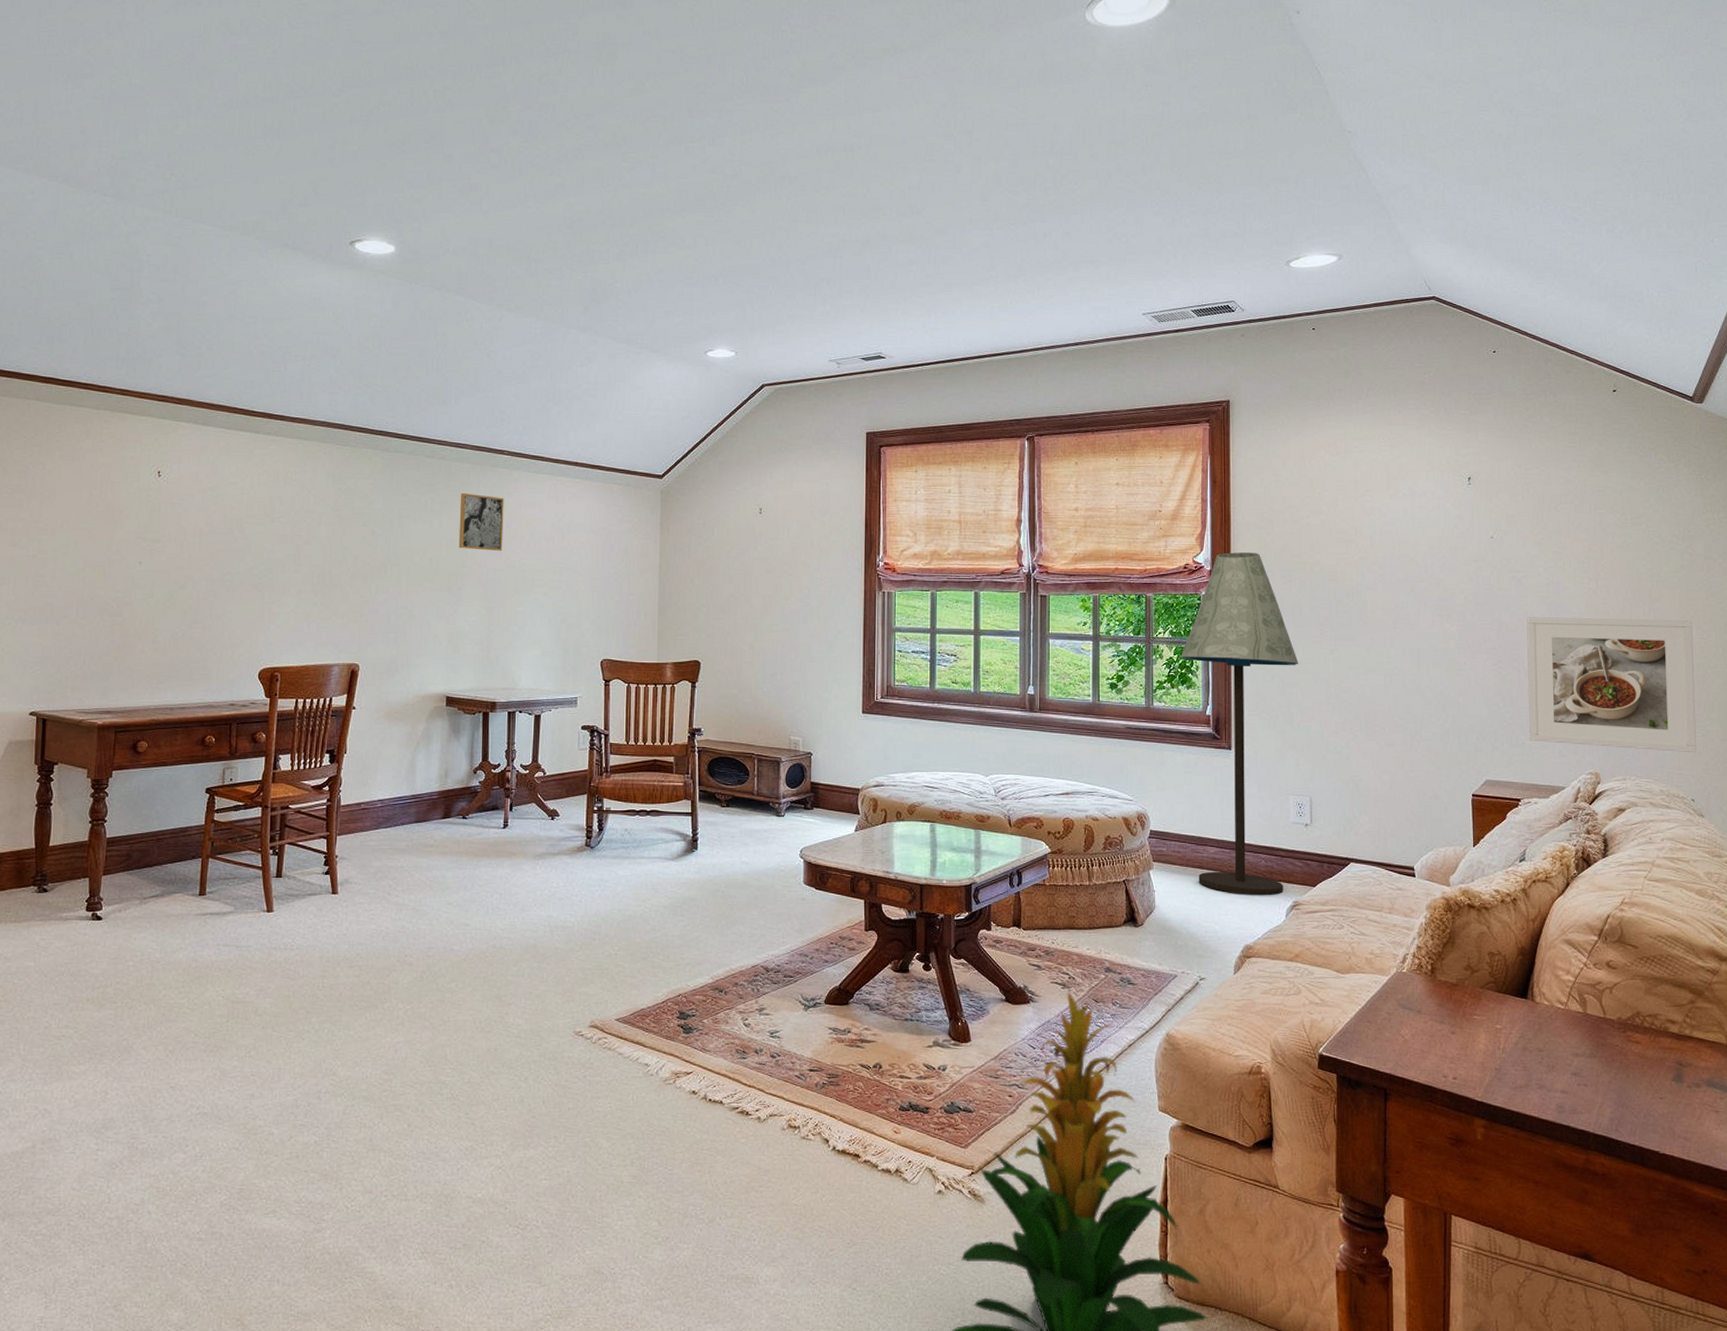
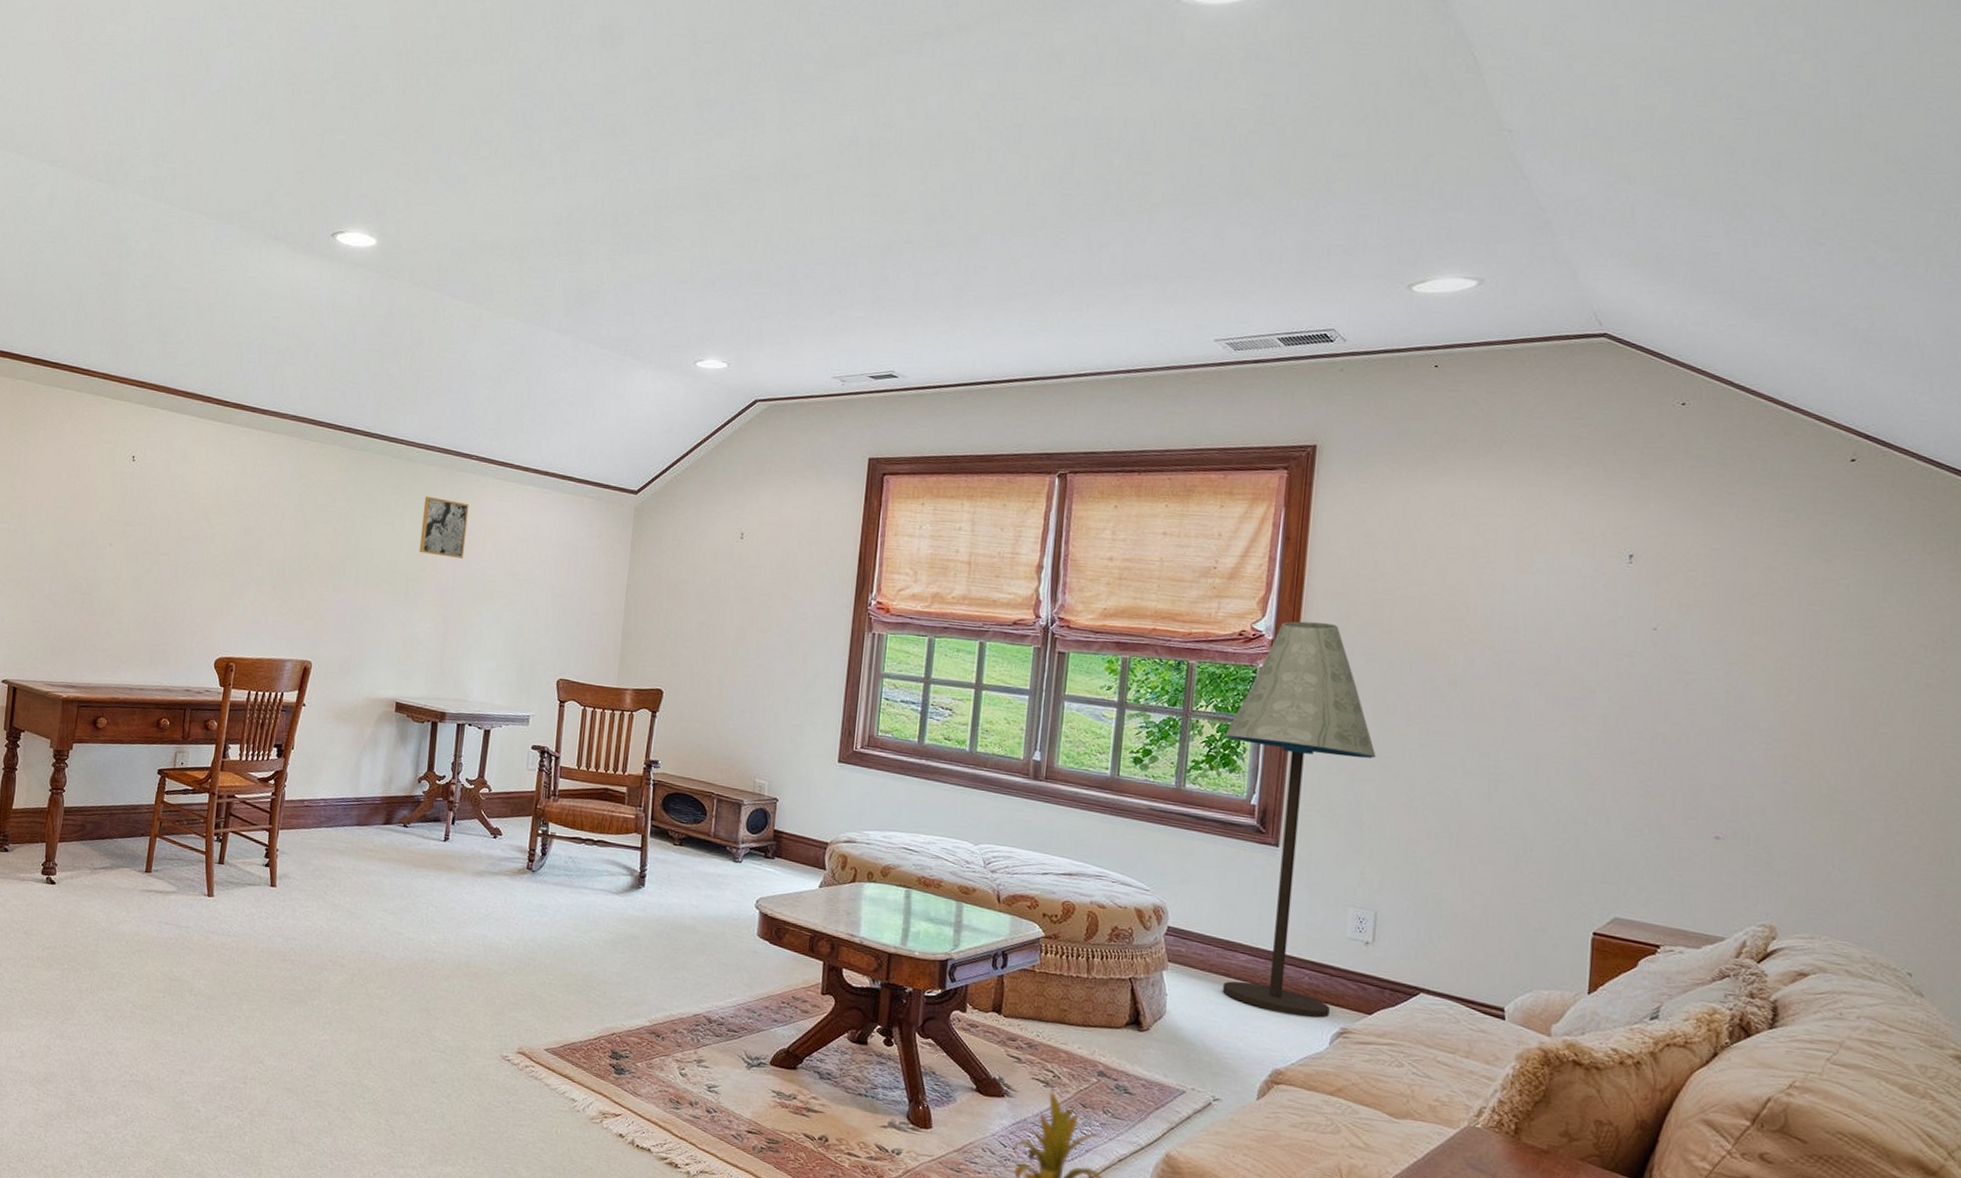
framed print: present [1527,617,1696,753] -> none [1681,729,1935,918]

